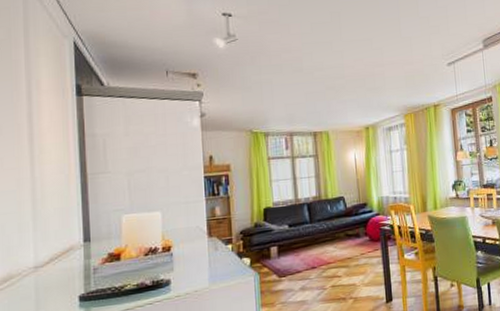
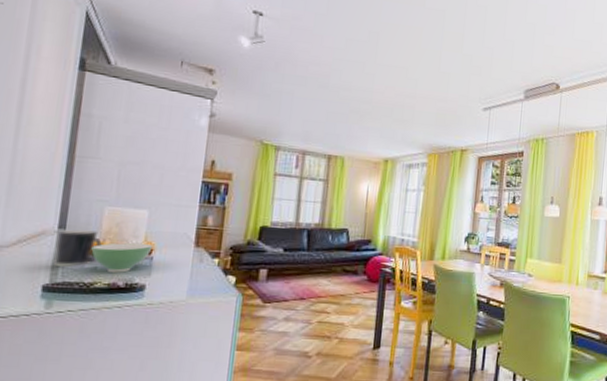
mug: none [83,238,125,277] -> present [54,229,102,268]
bowl: none [116,242,171,275] -> present [91,242,153,274]

